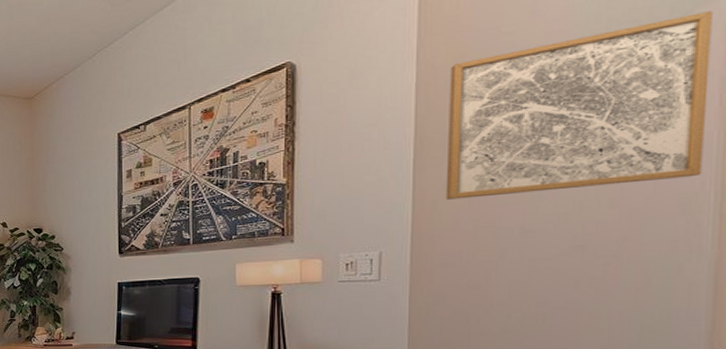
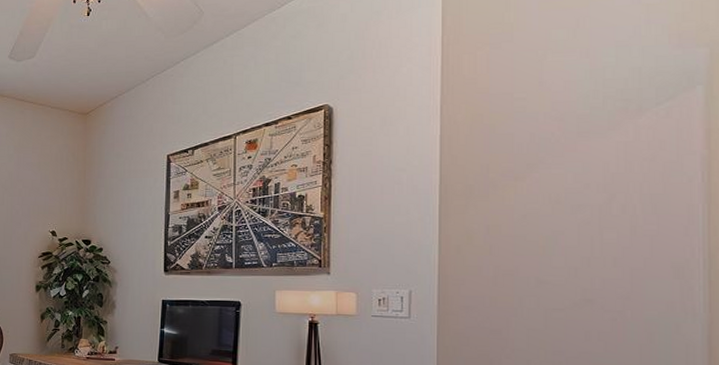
wall art: present [445,11,713,200] -> none [468,98,692,247]

